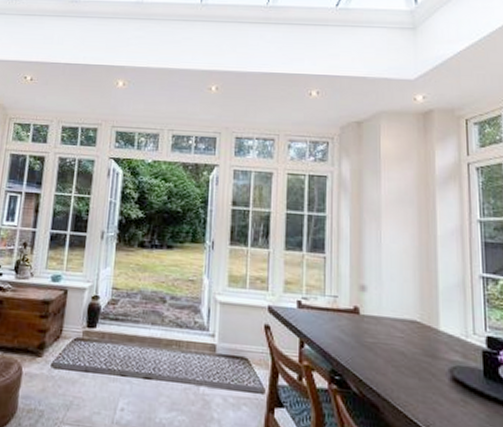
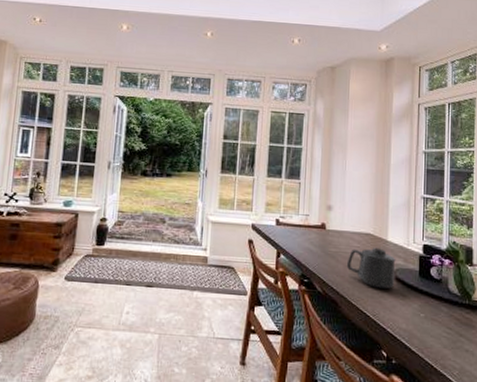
mug: none [388,338,452,393] -> present [346,247,396,290]

